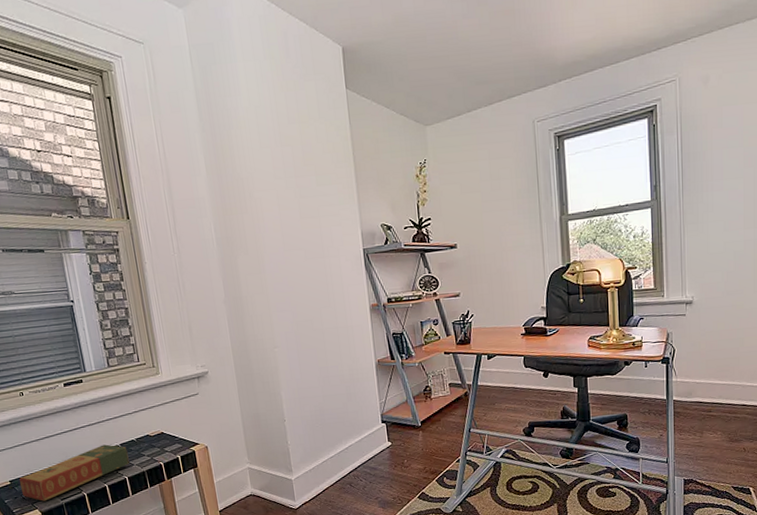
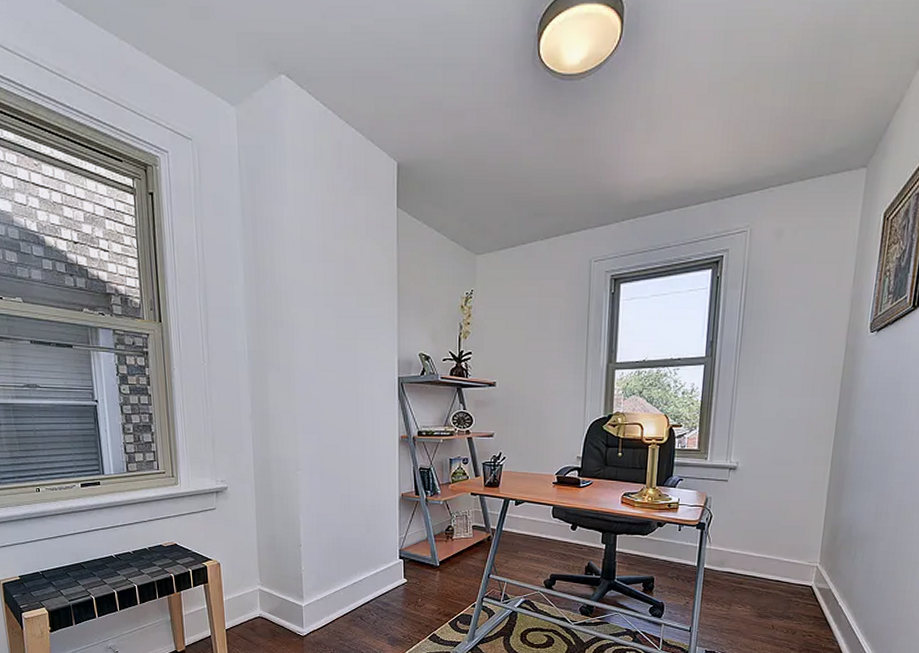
book: present [19,444,130,501] -> none [29,550,140,600]

